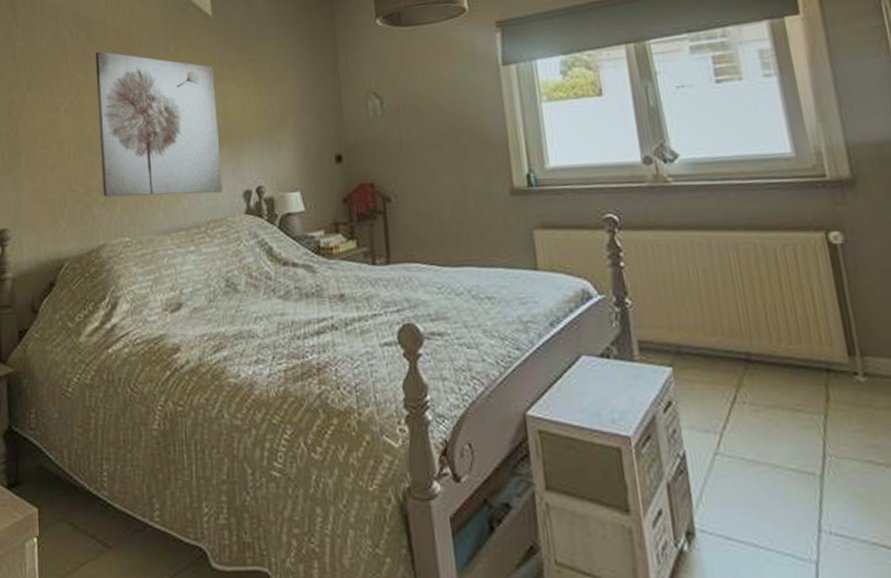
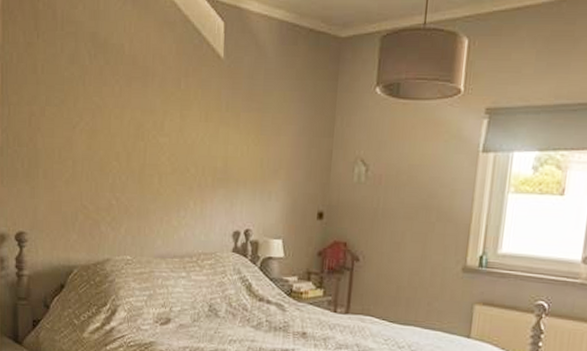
wall art: present [95,51,223,197] -> none [110,76,219,229]

